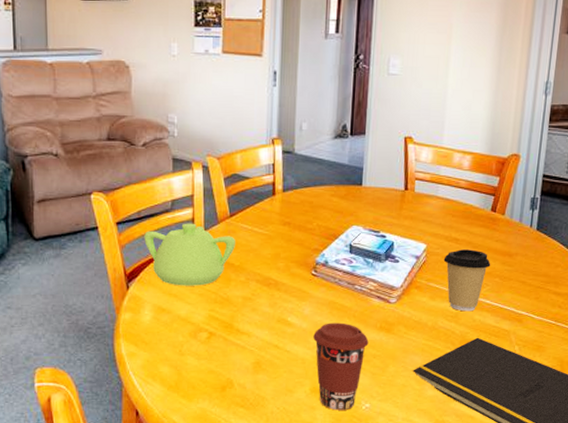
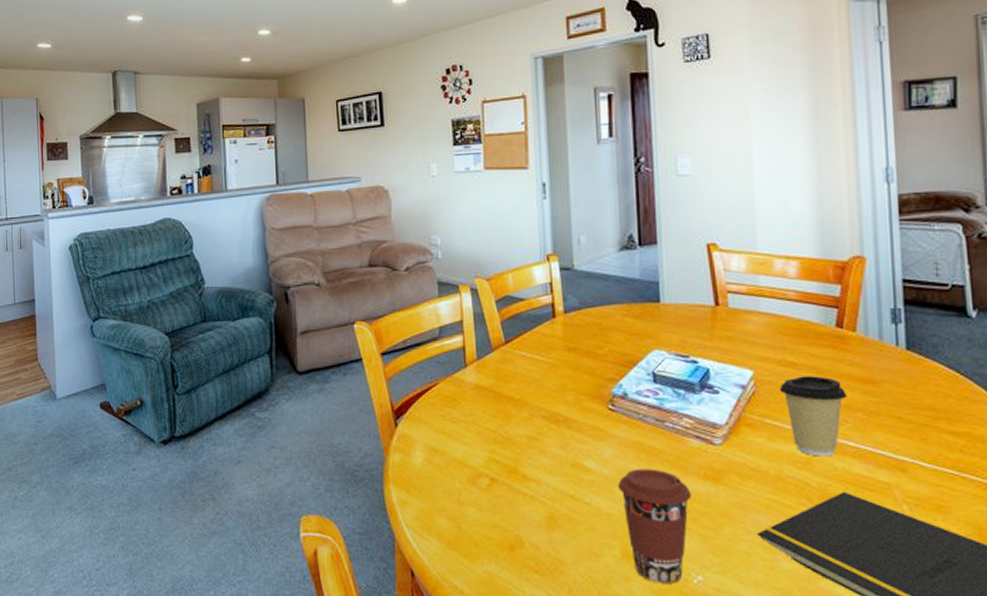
teapot: present [144,223,235,286] -> none [411,351,514,423]

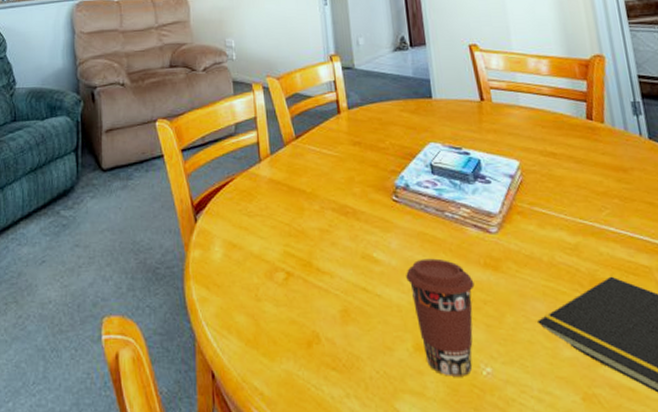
coffee cup: present [779,376,847,457] -> none [543,165,604,242]

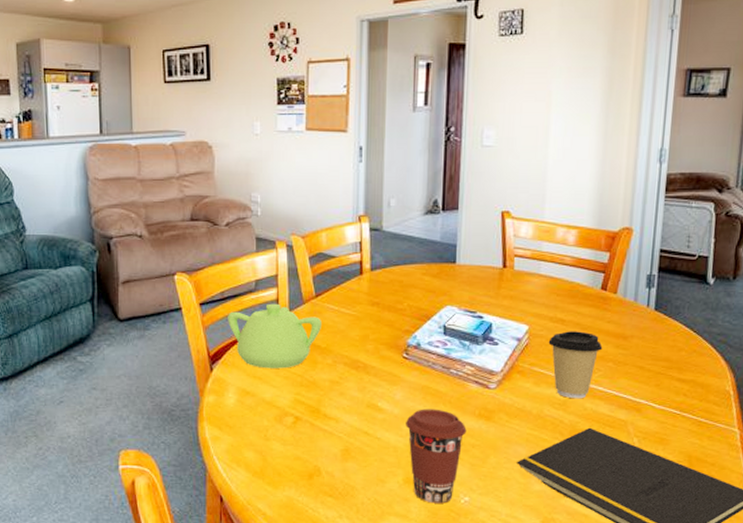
teapot: none [209,147,305,218] -> present [228,303,321,369]
coffee cup: none [543,165,604,242] -> present [548,331,603,399]

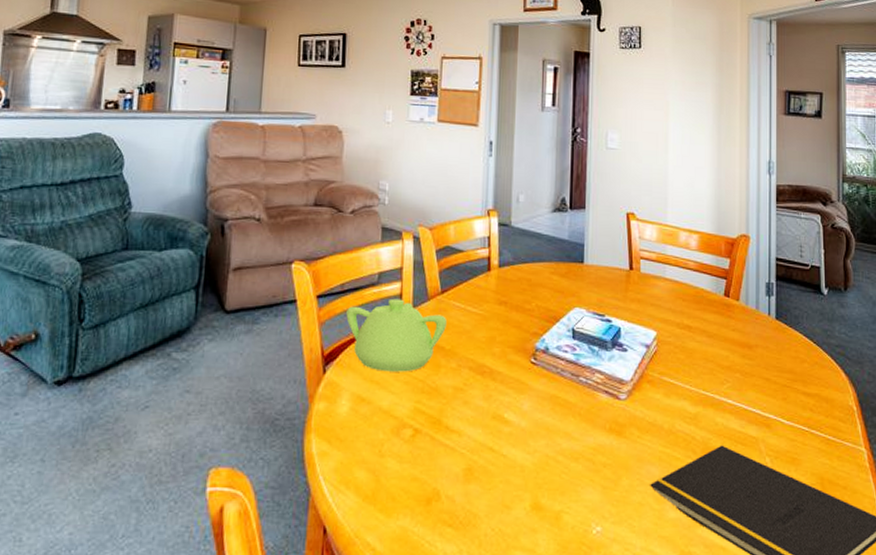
coffee cup: present [406,409,467,504] -> none [533,421,597,535]
coffee cup: present [548,331,603,399] -> none [676,338,729,413]

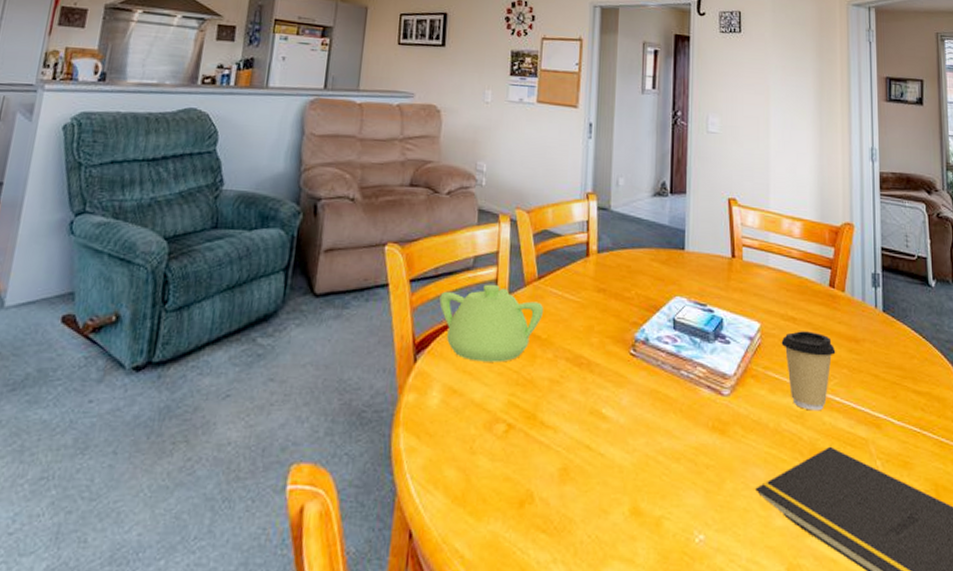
coffee cup: none [676,338,729,413] -> present [781,331,836,411]

